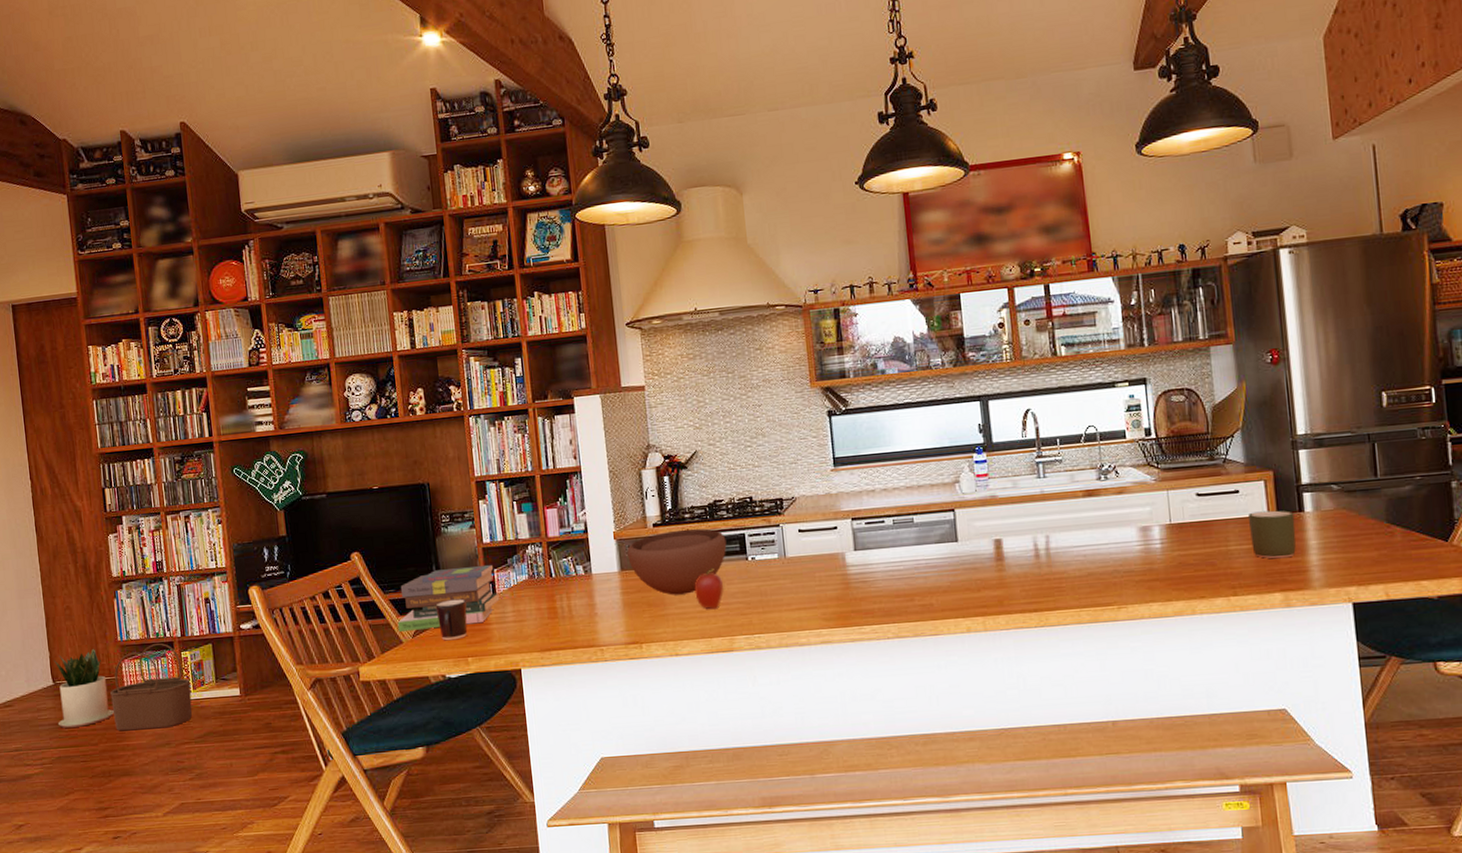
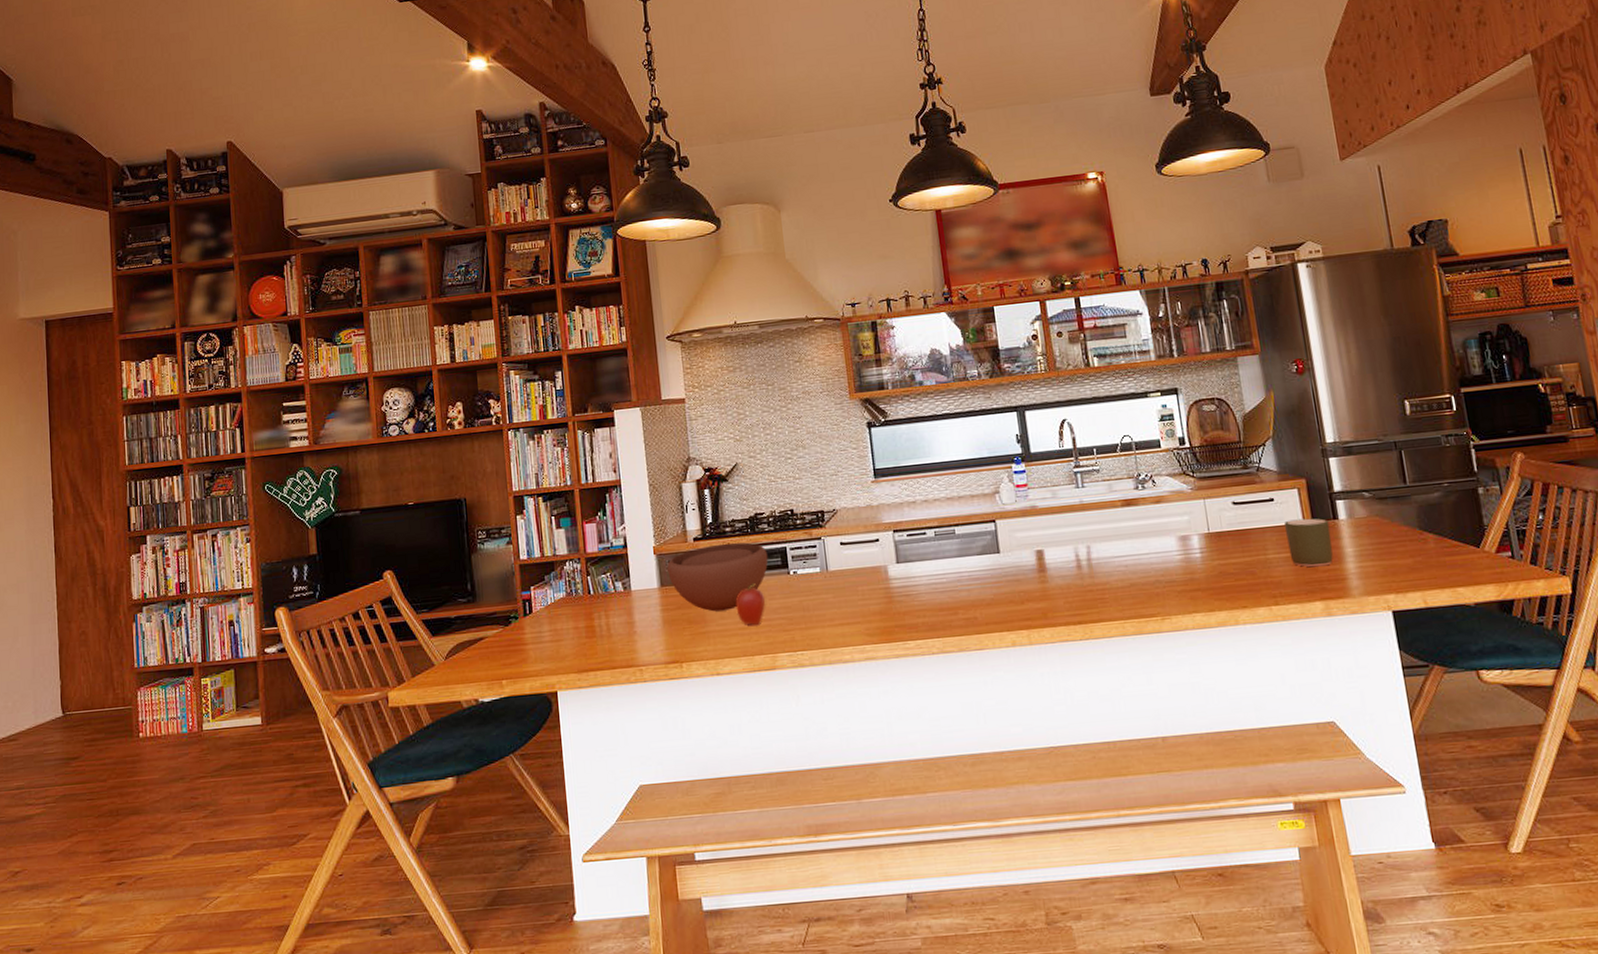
planter: present [53,648,114,728] -> none [64,676,126,763]
wicker basket: present [110,642,192,731] -> none [123,669,210,766]
books: present [397,564,500,633] -> none [429,581,536,655]
mug: present [435,598,468,641] -> none [469,618,503,663]

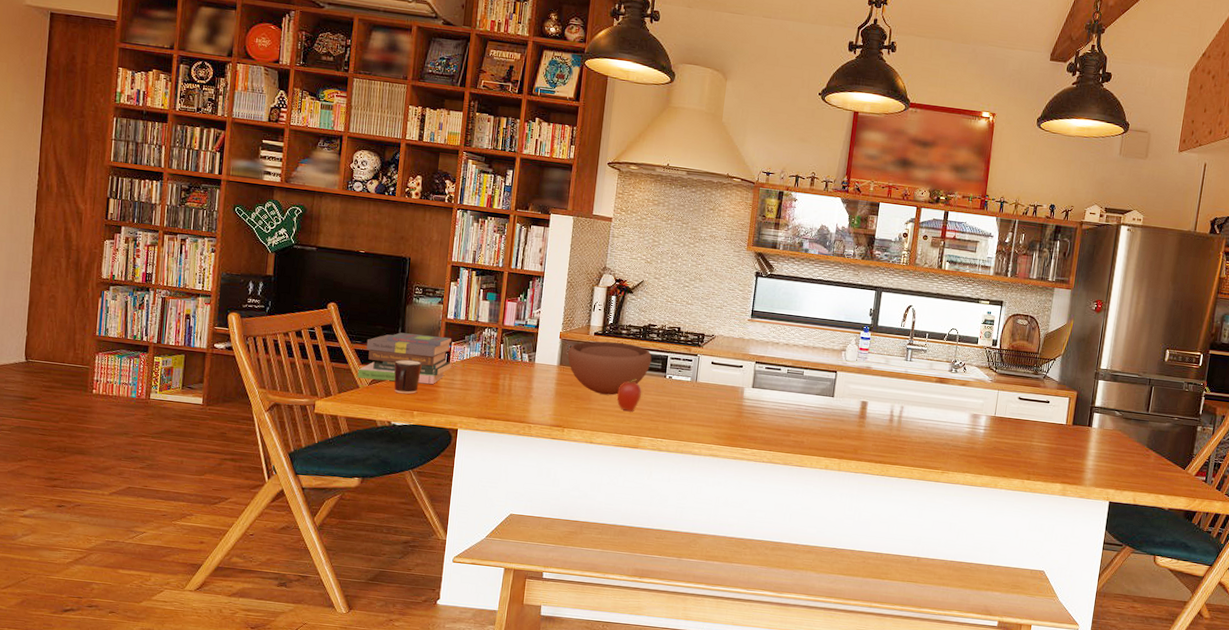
books: none [429,581,536,655] -> present [357,332,452,385]
mug: none [469,618,503,663] -> present [394,359,422,395]
mug: present [1284,518,1333,567] -> none [1048,419,1084,459]

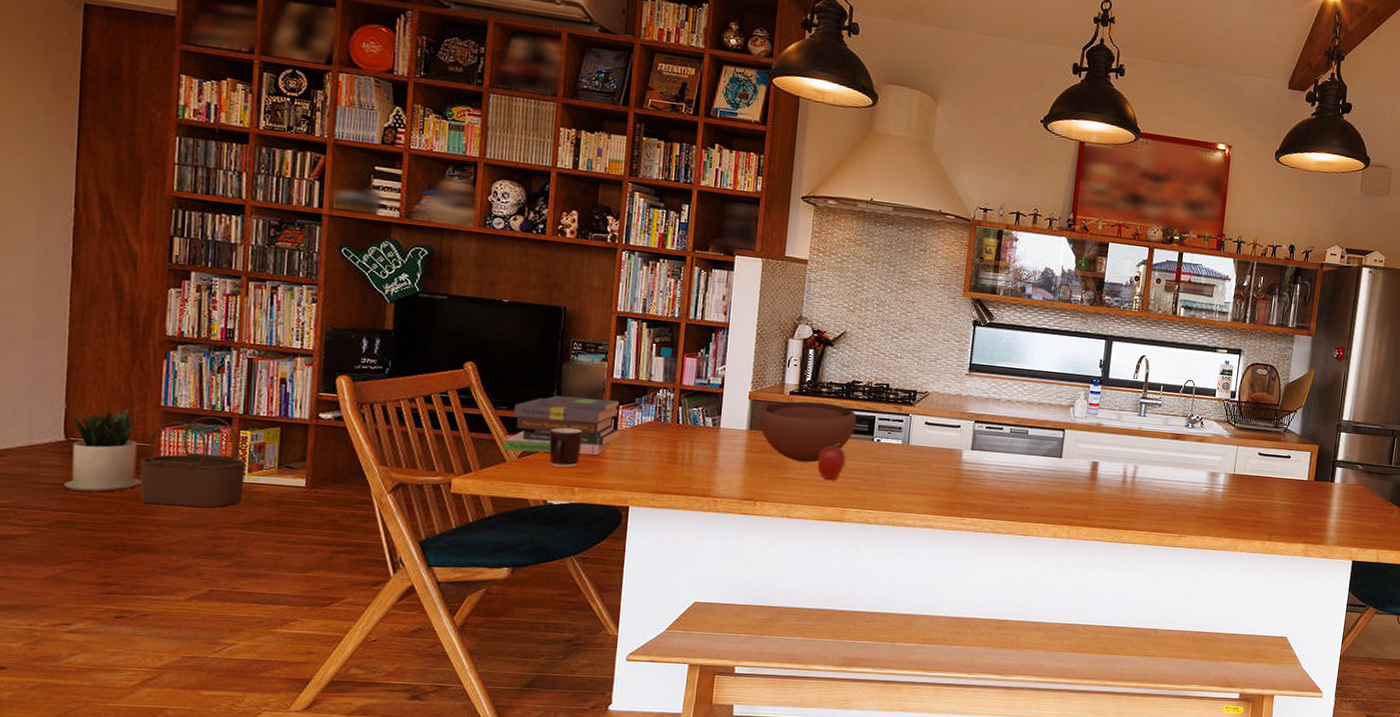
planter: none [23,336,80,404] -> present [63,408,141,492]
wicker basket: none [78,344,158,420] -> present [139,416,247,508]

